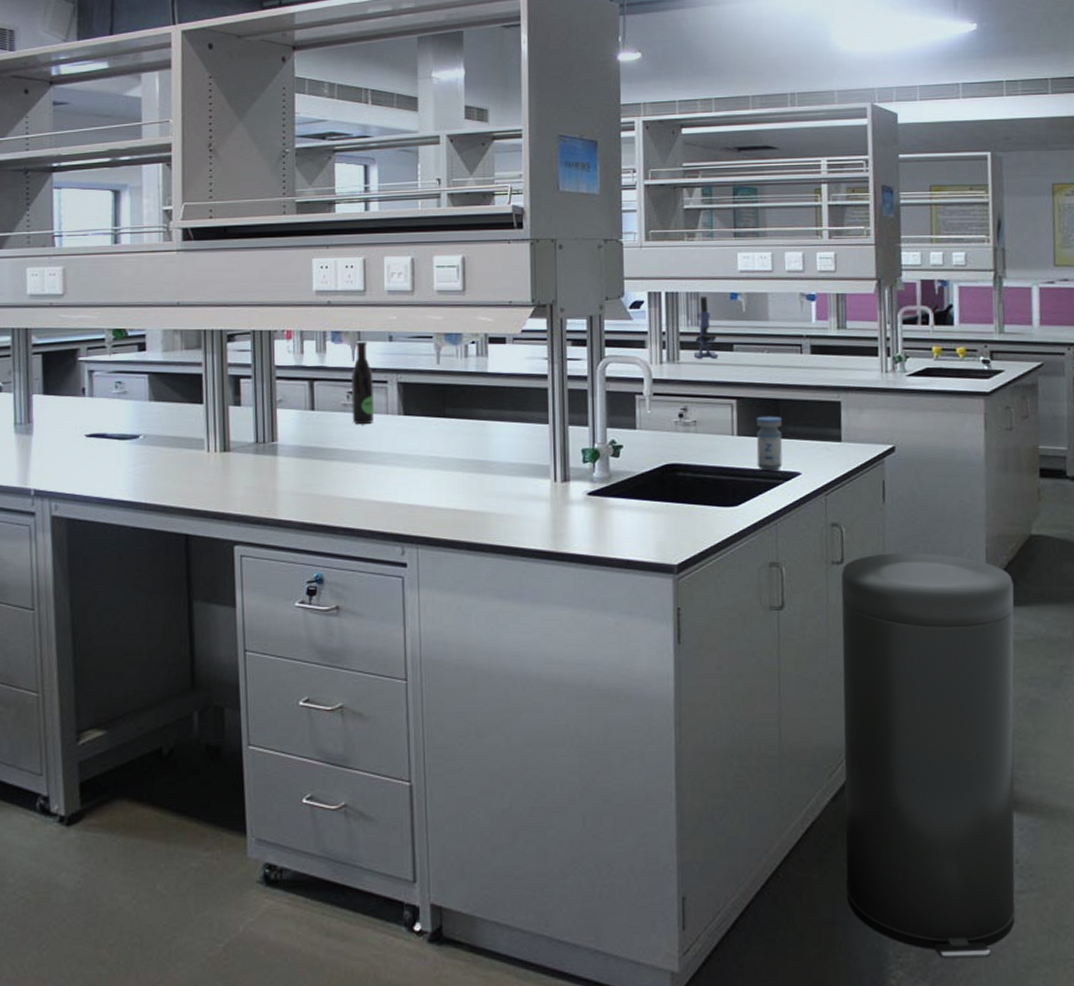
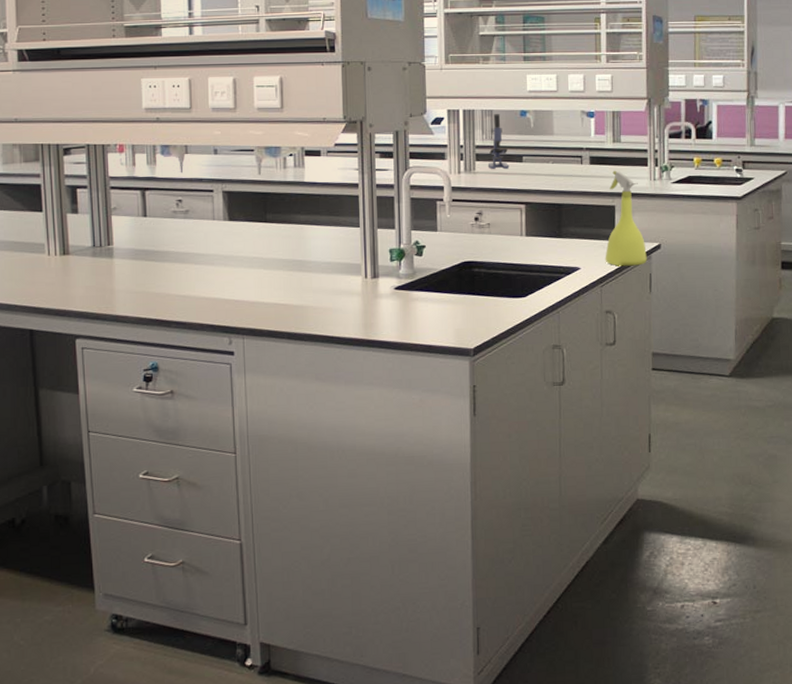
bottle: present [352,341,375,424] -> none [180,154,202,229]
medicine bottle: present [756,416,783,470] -> none [542,218,565,266]
spray bottle: none [829,361,879,472] -> present [605,170,647,266]
pedal bin: present [841,552,1016,959] -> none [613,334,758,668]

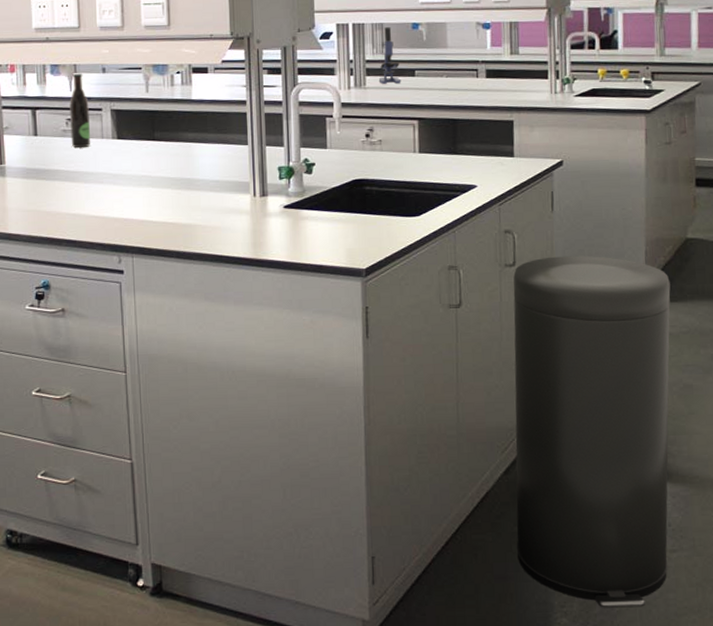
bottle: none [180,154,202,229] -> present [70,73,91,147]
spray bottle: present [605,170,647,266] -> none [503,83,549,184]
pedal bin: none [613,334,758,668] -> present [513,255,671,608]

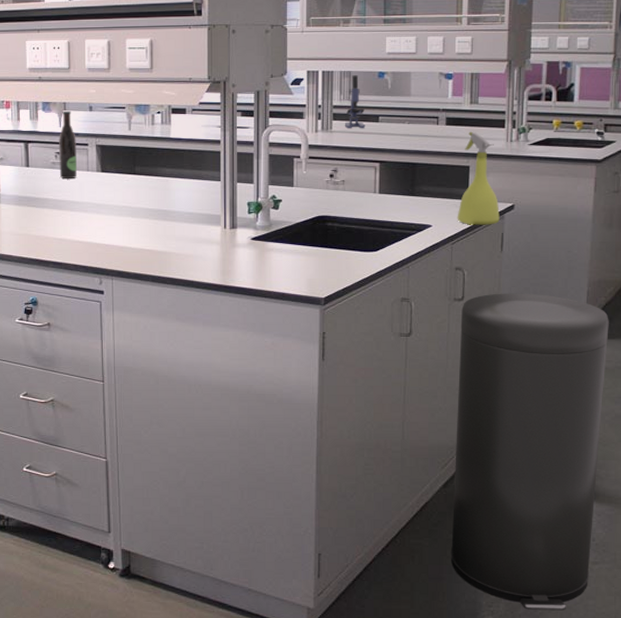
spray bottle: none [503,83,549,184] -> present [457,131,500,225]

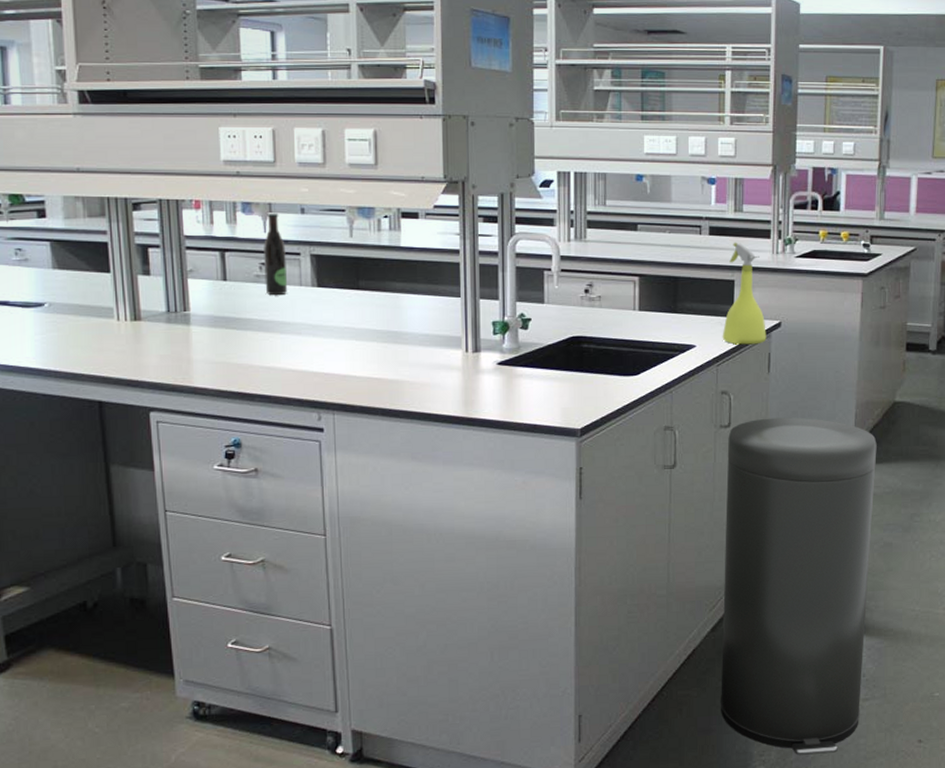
microscope: present [344,75,366,129] -> none [599,178,623,239]

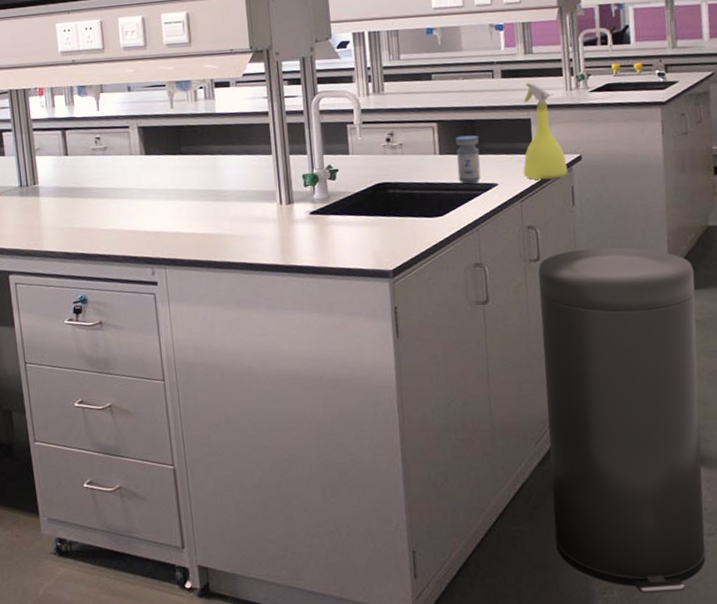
bottle: present [264,213,288,295] -> none [97,92,120,165]
medicine bottle: none [656,292,681,343] -> present [455,135,481,183]

